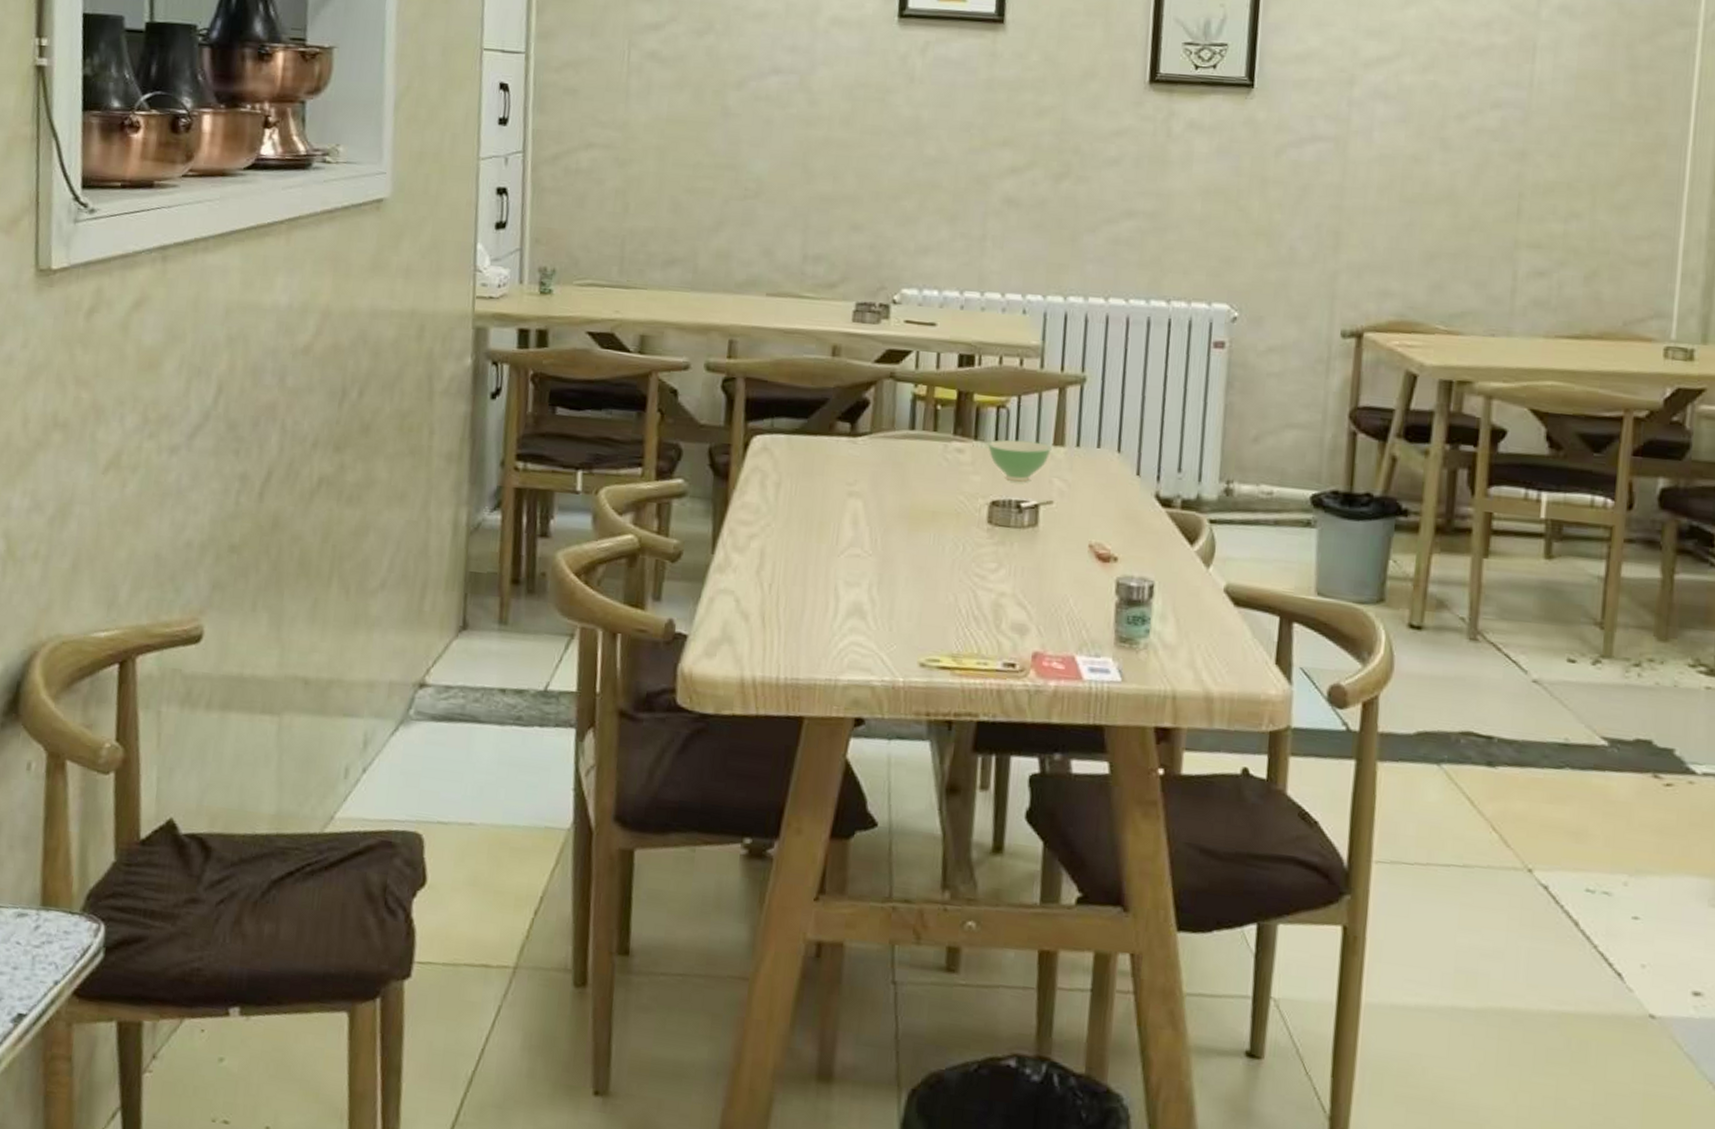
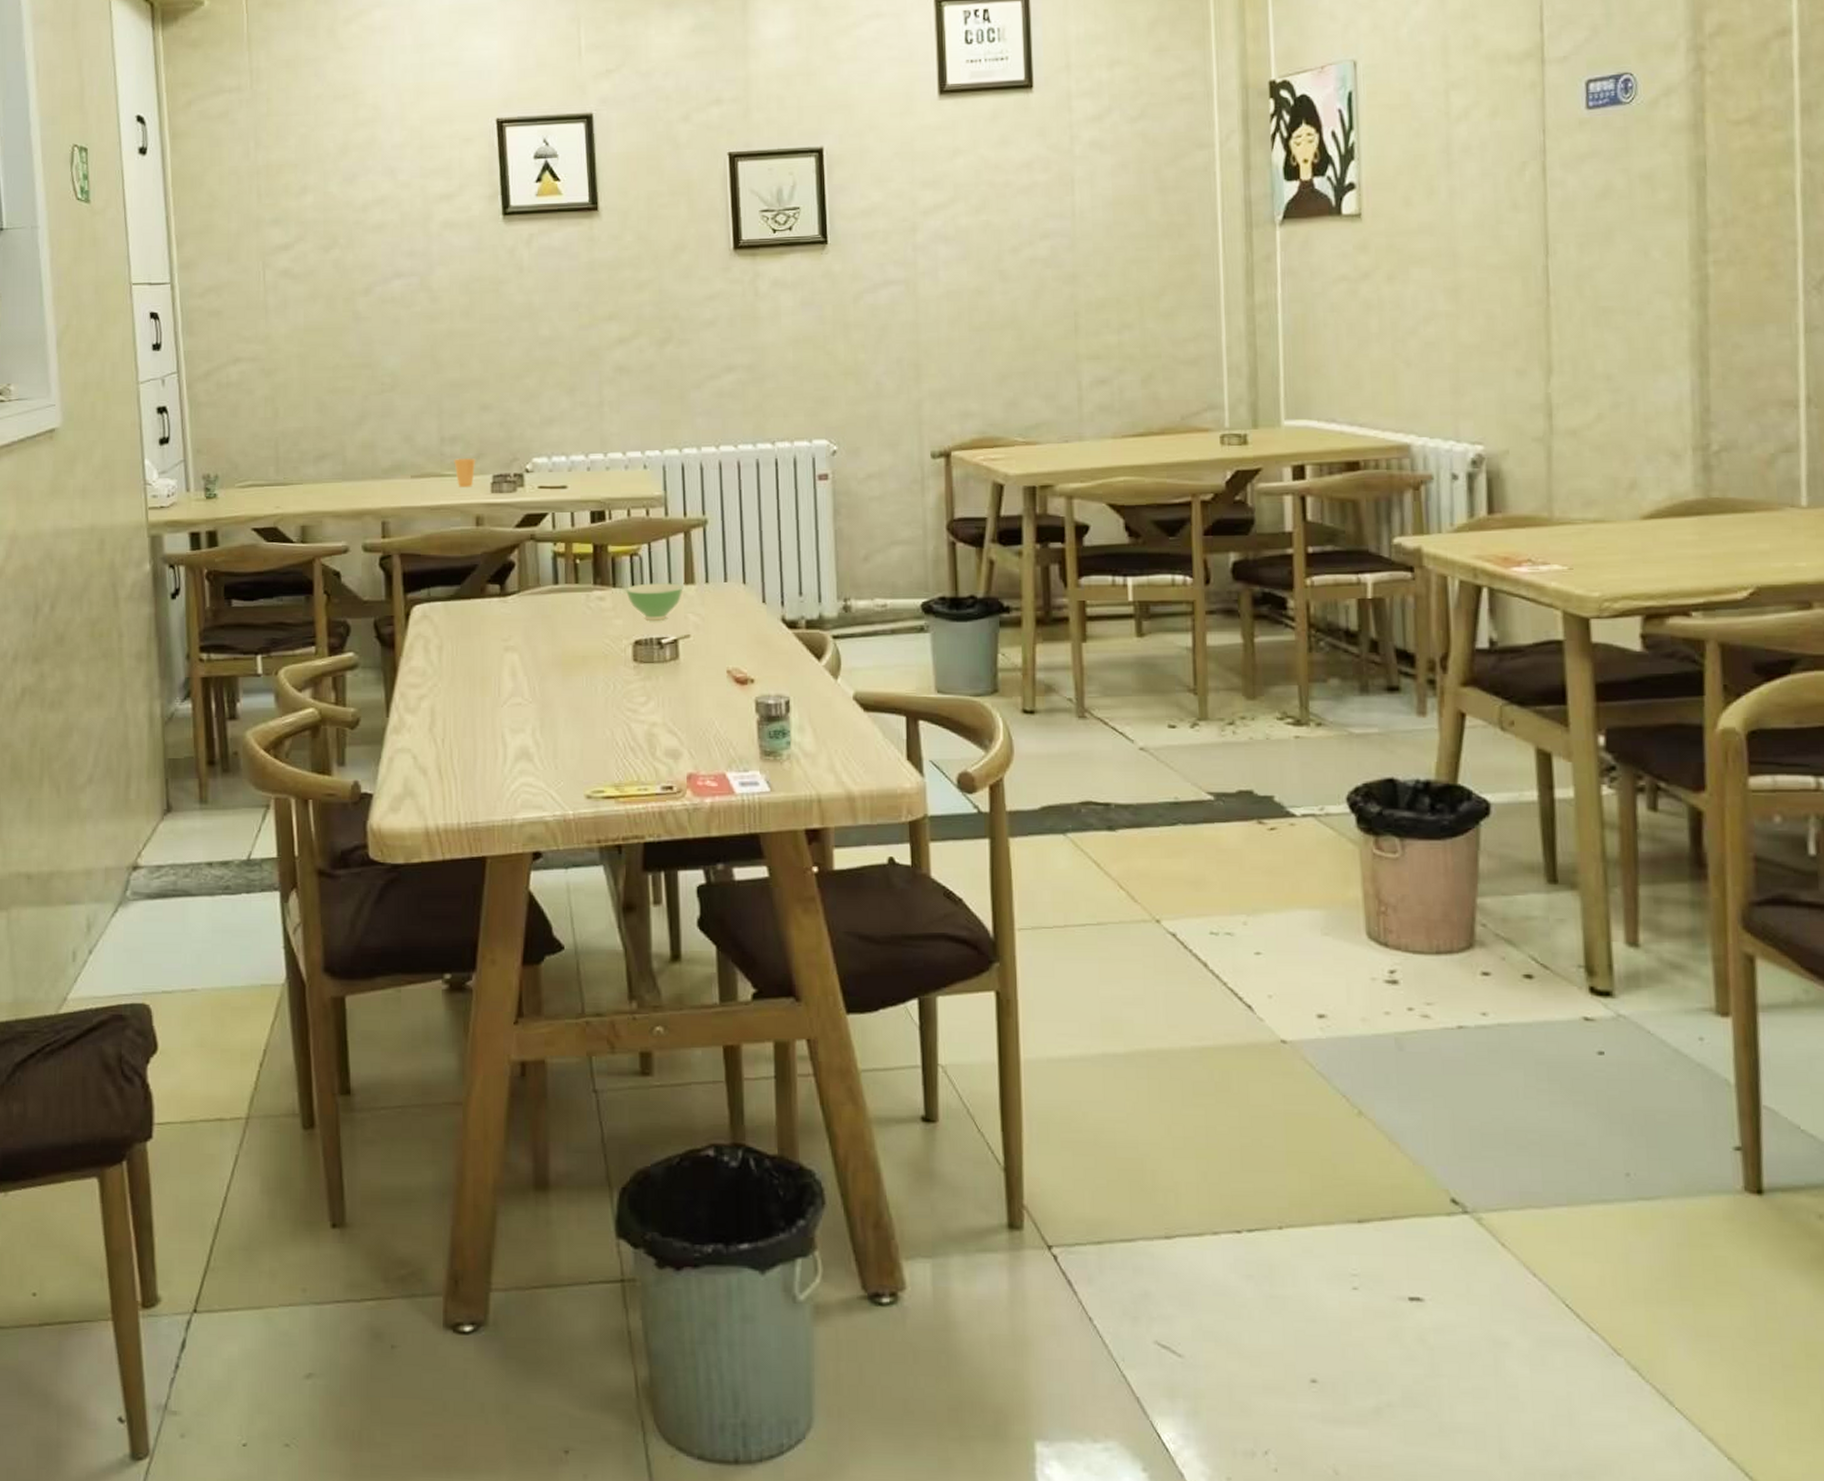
cup: none [815,280,840,313] -> present [454,458,476,487]

